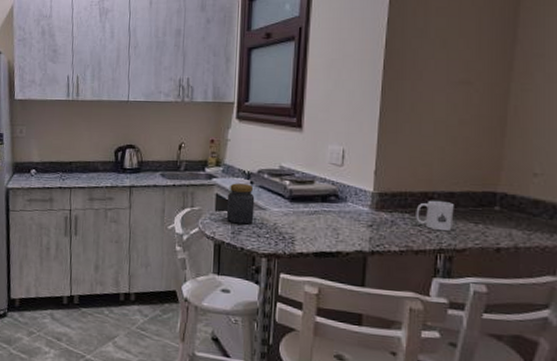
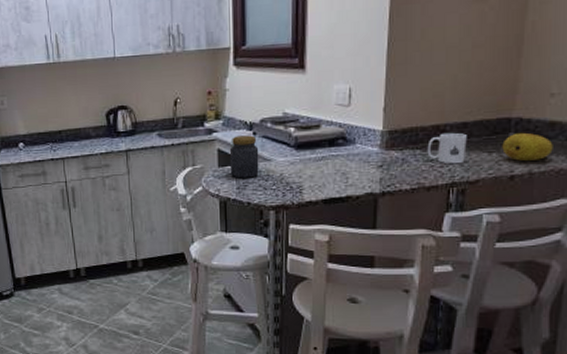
fruit: none [488,207,538,236] -> present [502,132,553,162]

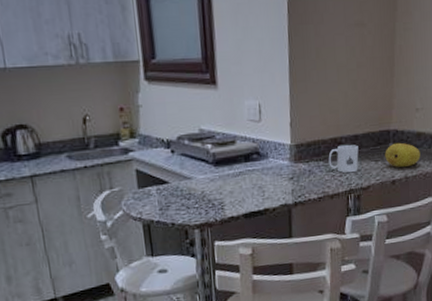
jar: present [229,135,259,179] -> none [148,153,181,199]

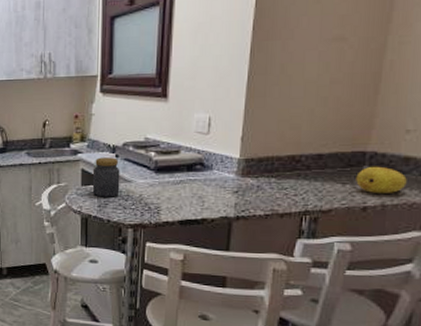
jar: none [148,153,181,199] -> present [92,157,120,197]
mug: present [328,144,359,173] -> none [282,163,322,194]

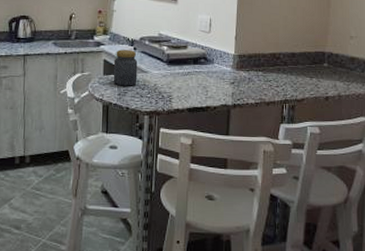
fruit: present [356,166,407,194] -> none [319,64,354,87]

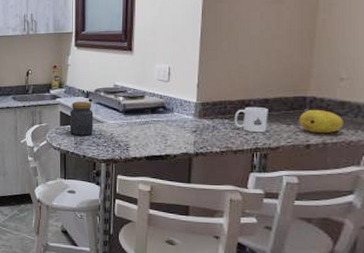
mug: none [267,60,295,85] -> present [234,106,268,133]
fruit: none [319,64,354,87] -> present [299,109,344,134]

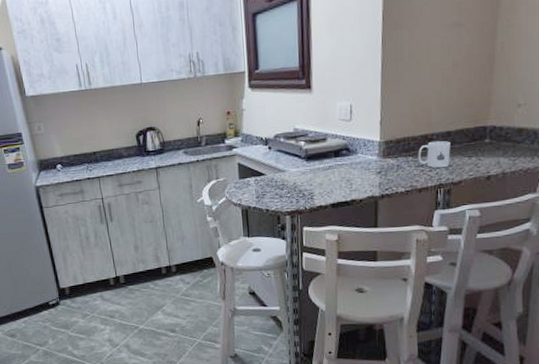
jar: present [69,101,93,136] -> none [248,149,275,189]
fruit: present [299,109,344,134] -> none [480,138,521,164]

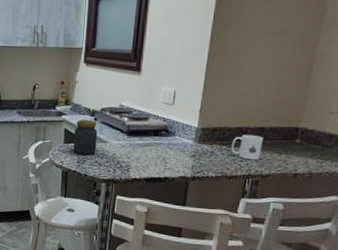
jar: none [248,149,275,189] -> present [72,119,98,155]

